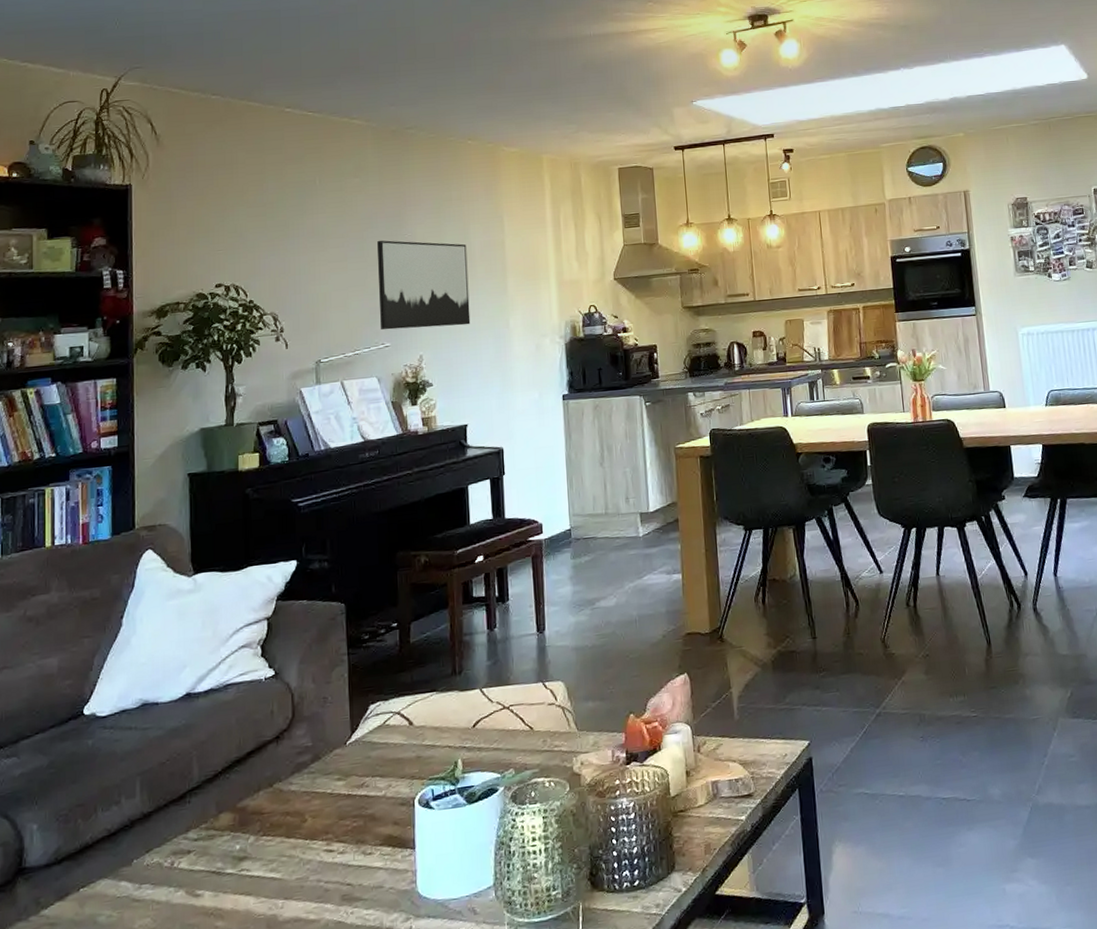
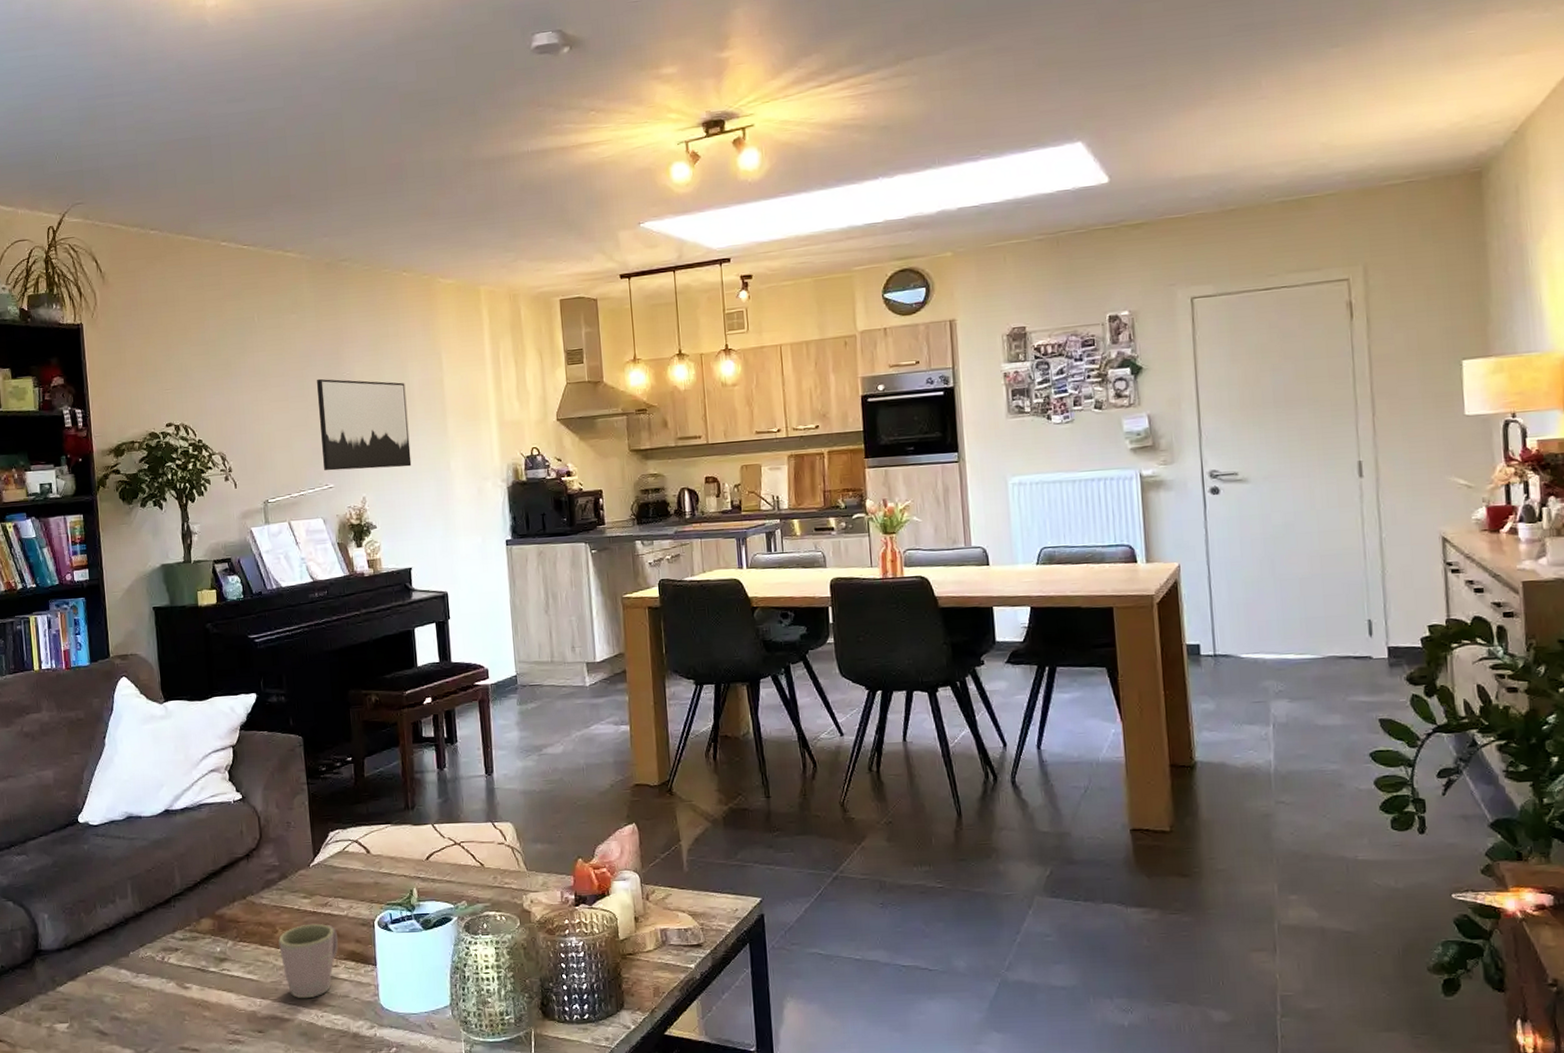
mug: none [307,807,375,895] -> present [278,923,339,999]

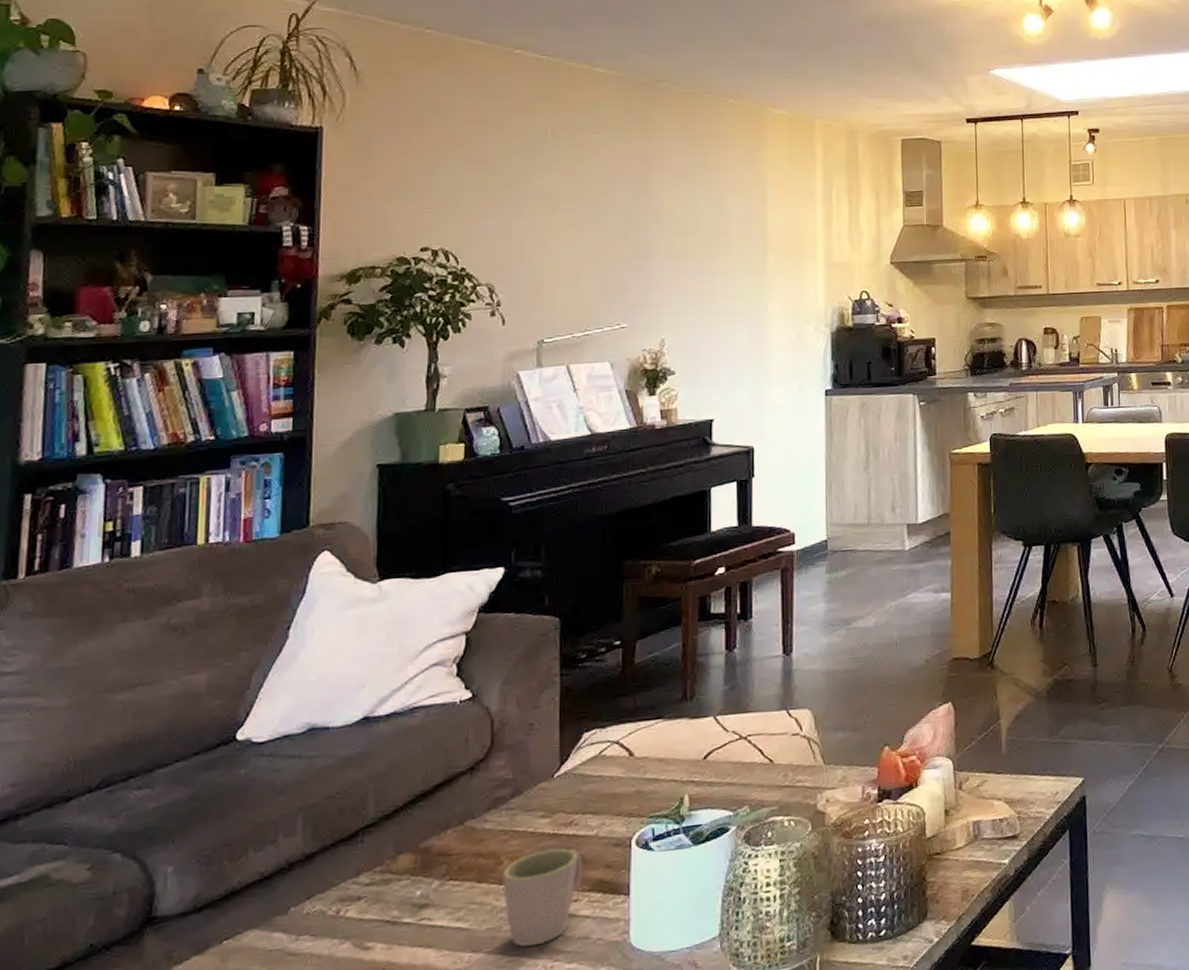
wall art: present [317,378,412,471] -> none [617,206,723,309]

